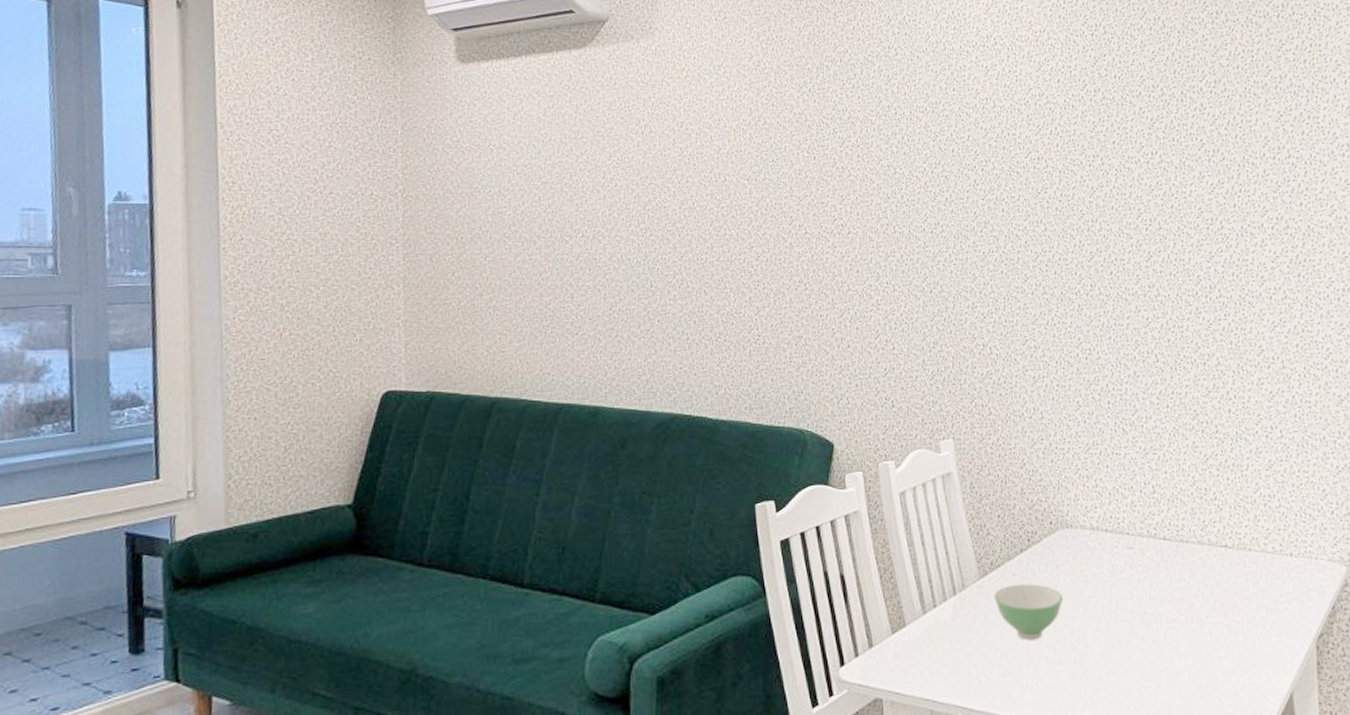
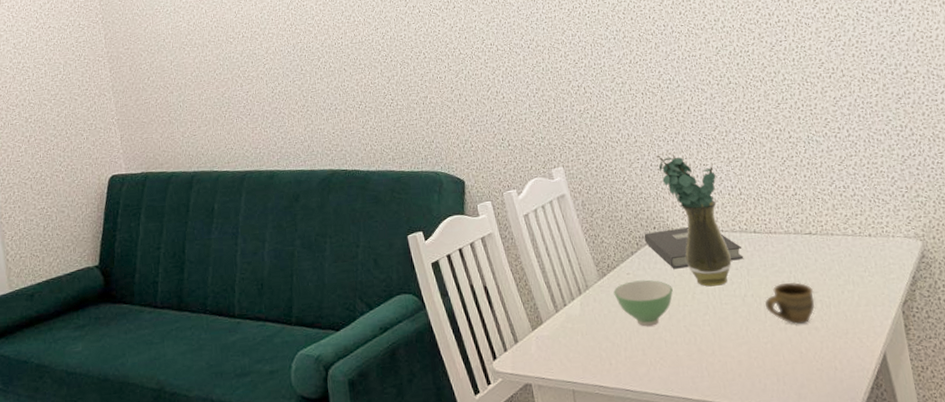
book: none [1037,526,1149,574] -> present [644,227,744,269]
vase: none [1064,437,1134,598] -> present [657,153,732,287]
cup: none [1165,601,1222,651] -> present [765,282,815,324]

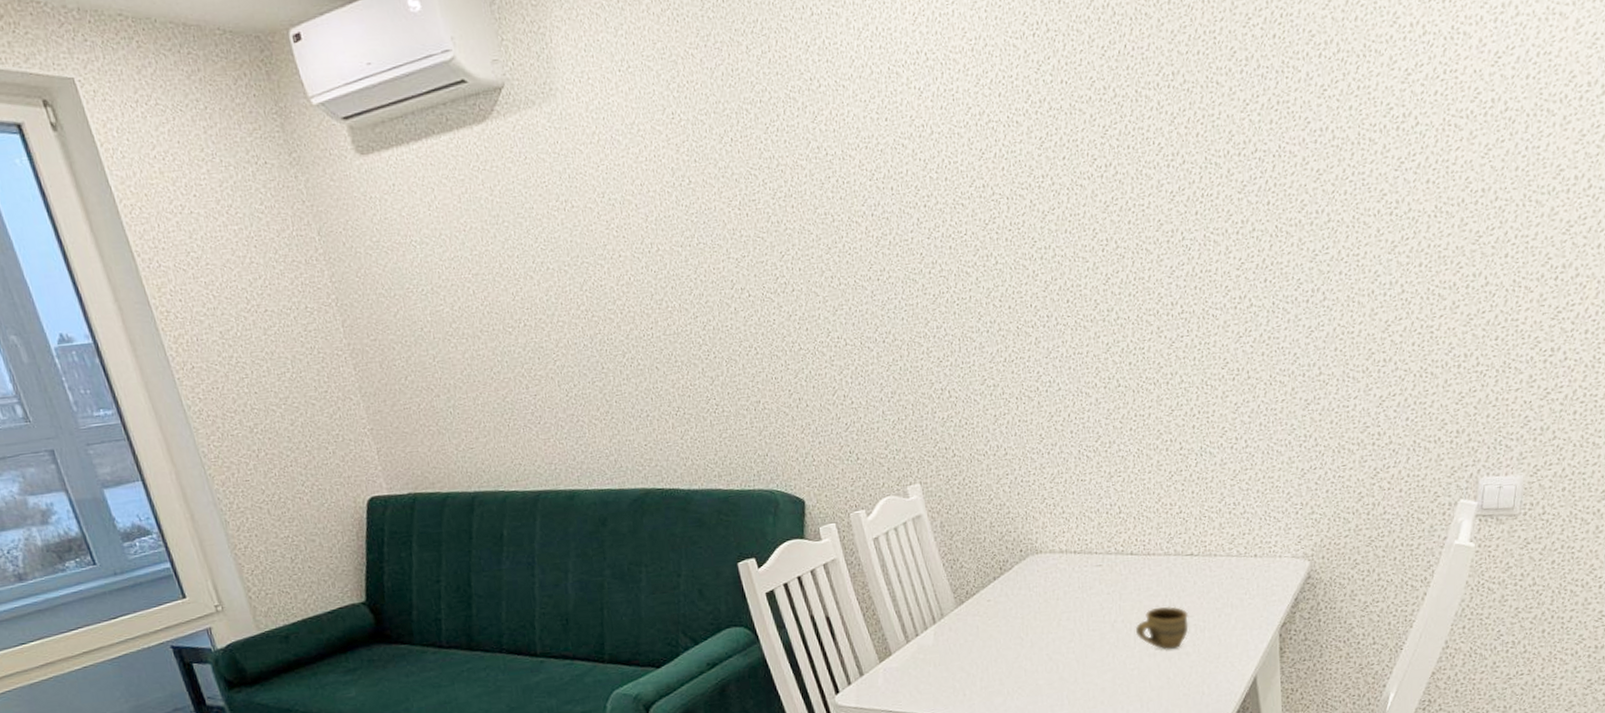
bowl: present [613,280,673,327] -> none [971,606,1037,656]
book: present [644,227,744,269] -> none [1008,550,1117,595]
vase: present [657,153,732,287] -> none [1029,468,1104,613]

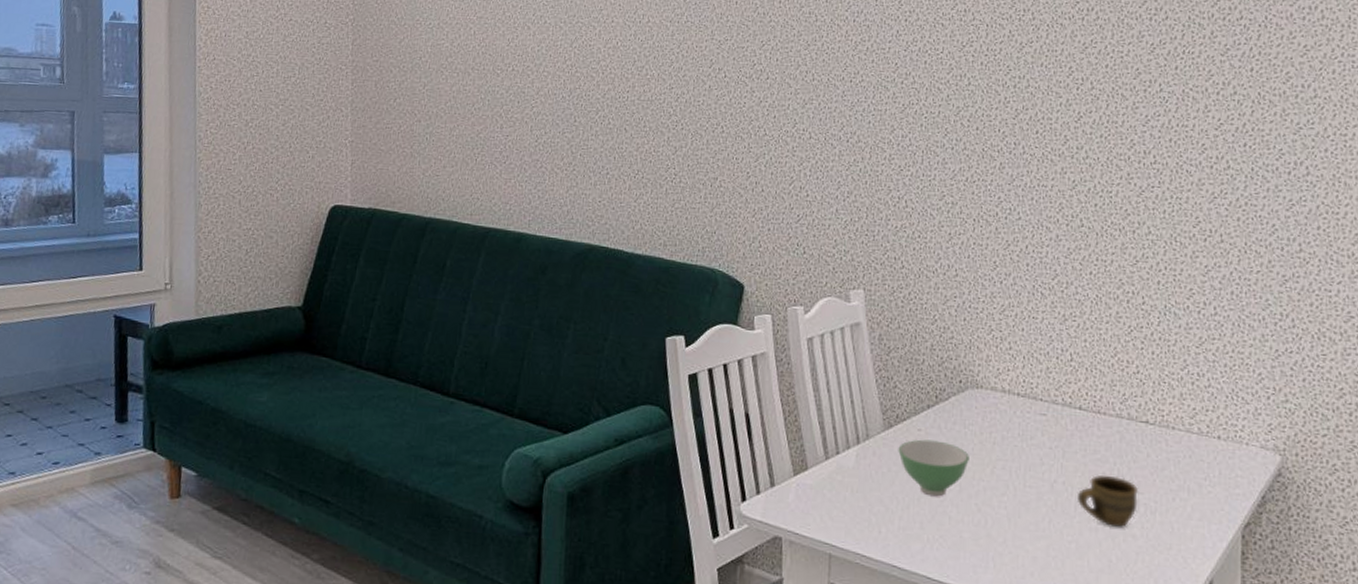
bowl: none [971,606,1037,656] -> present [898,439,969,497]

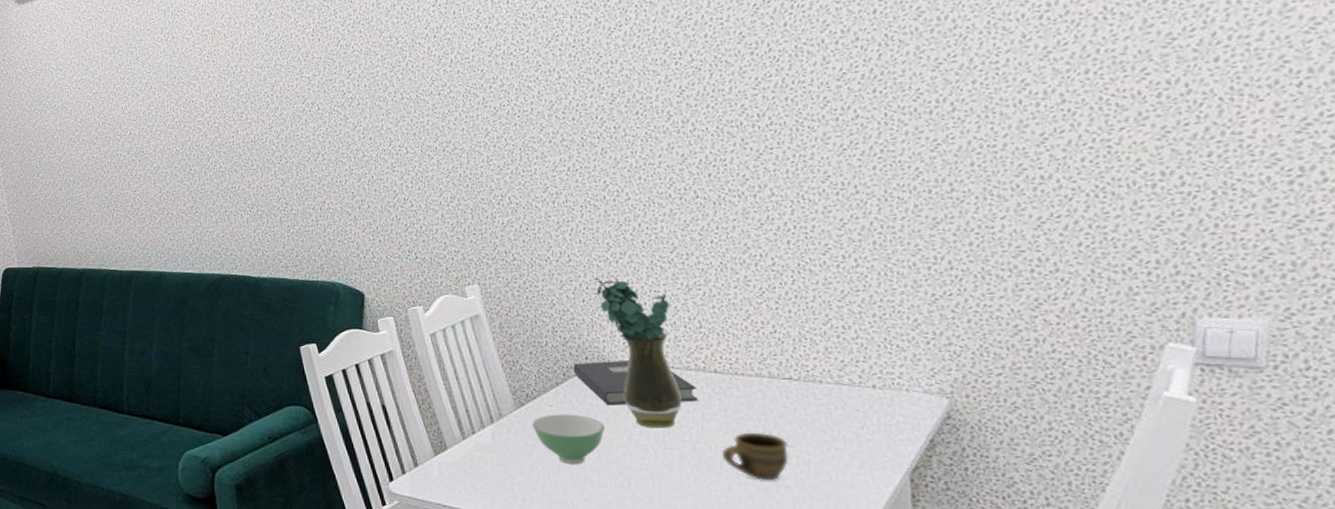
book: none [946,386,1062,438] -> present [572,361,699,405]
vase: none [978,296,1046,464] -> present [595,276,682,428]

